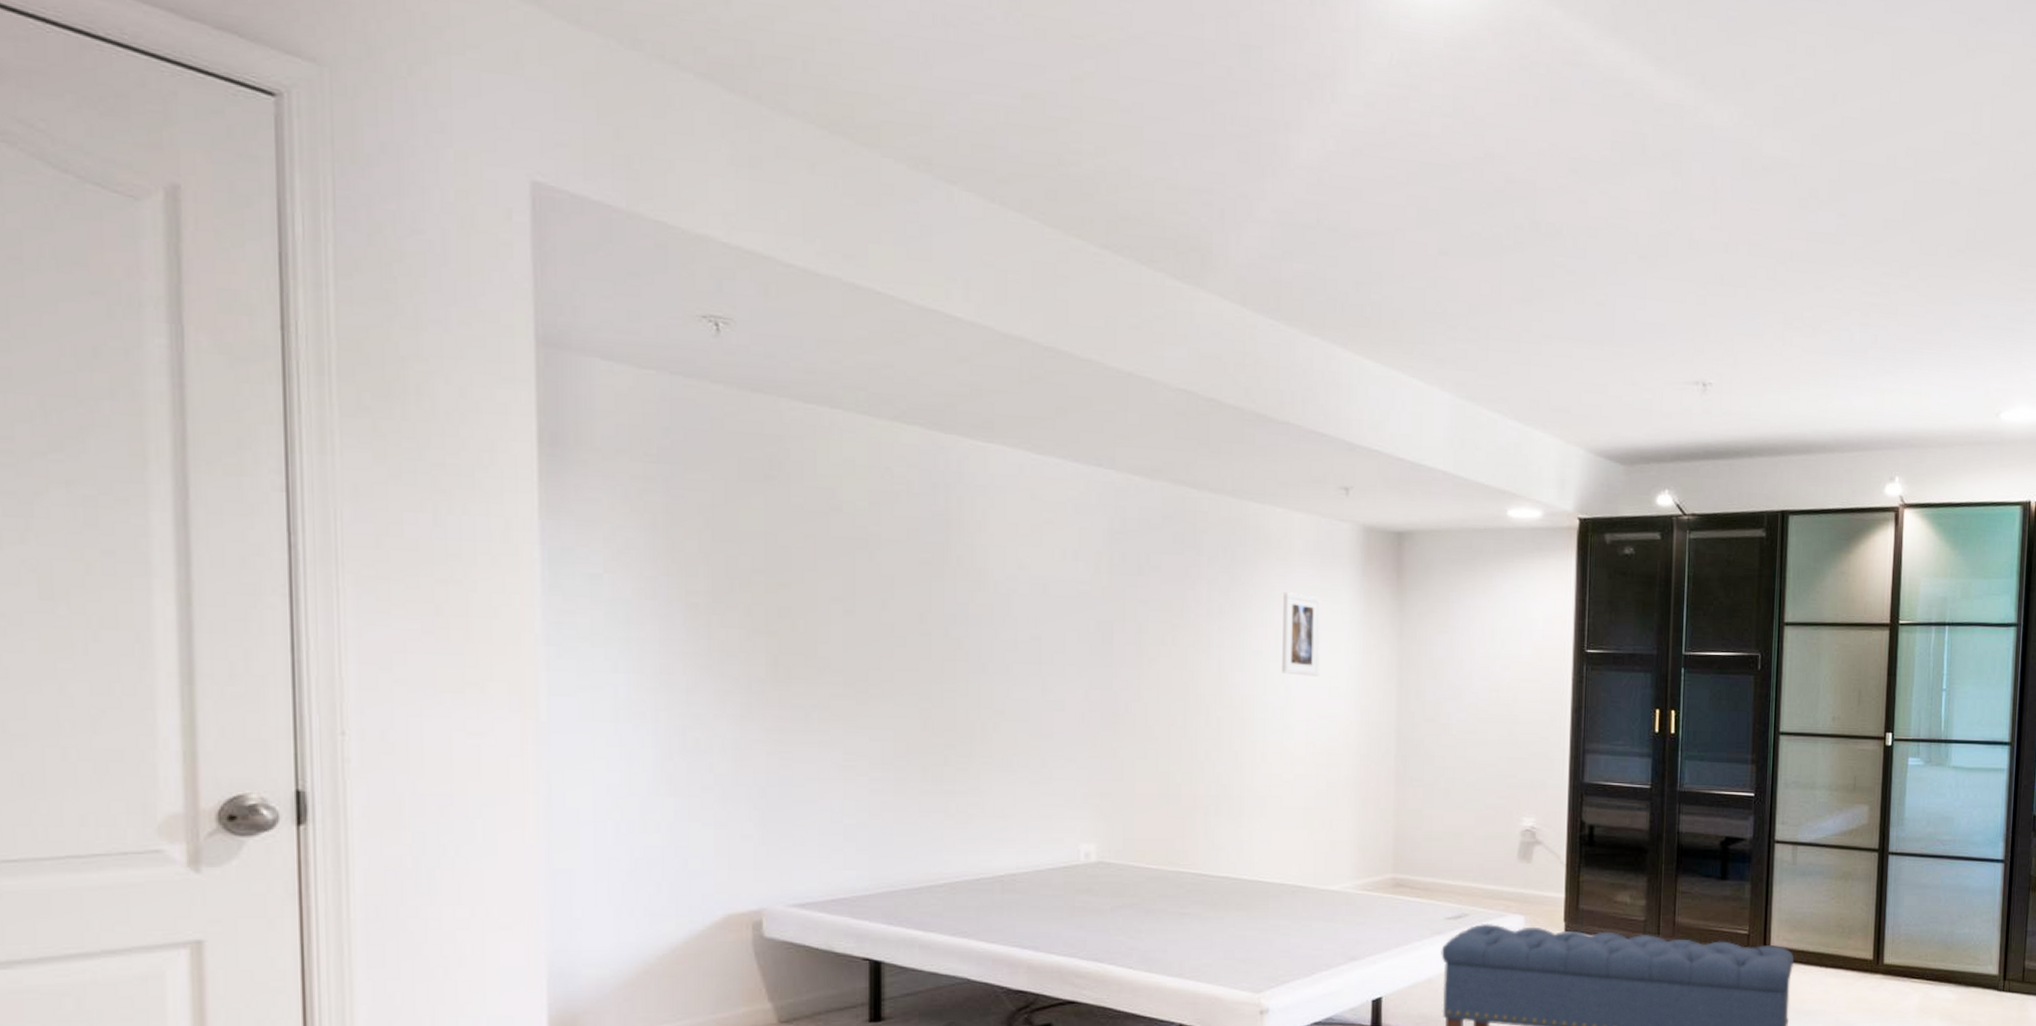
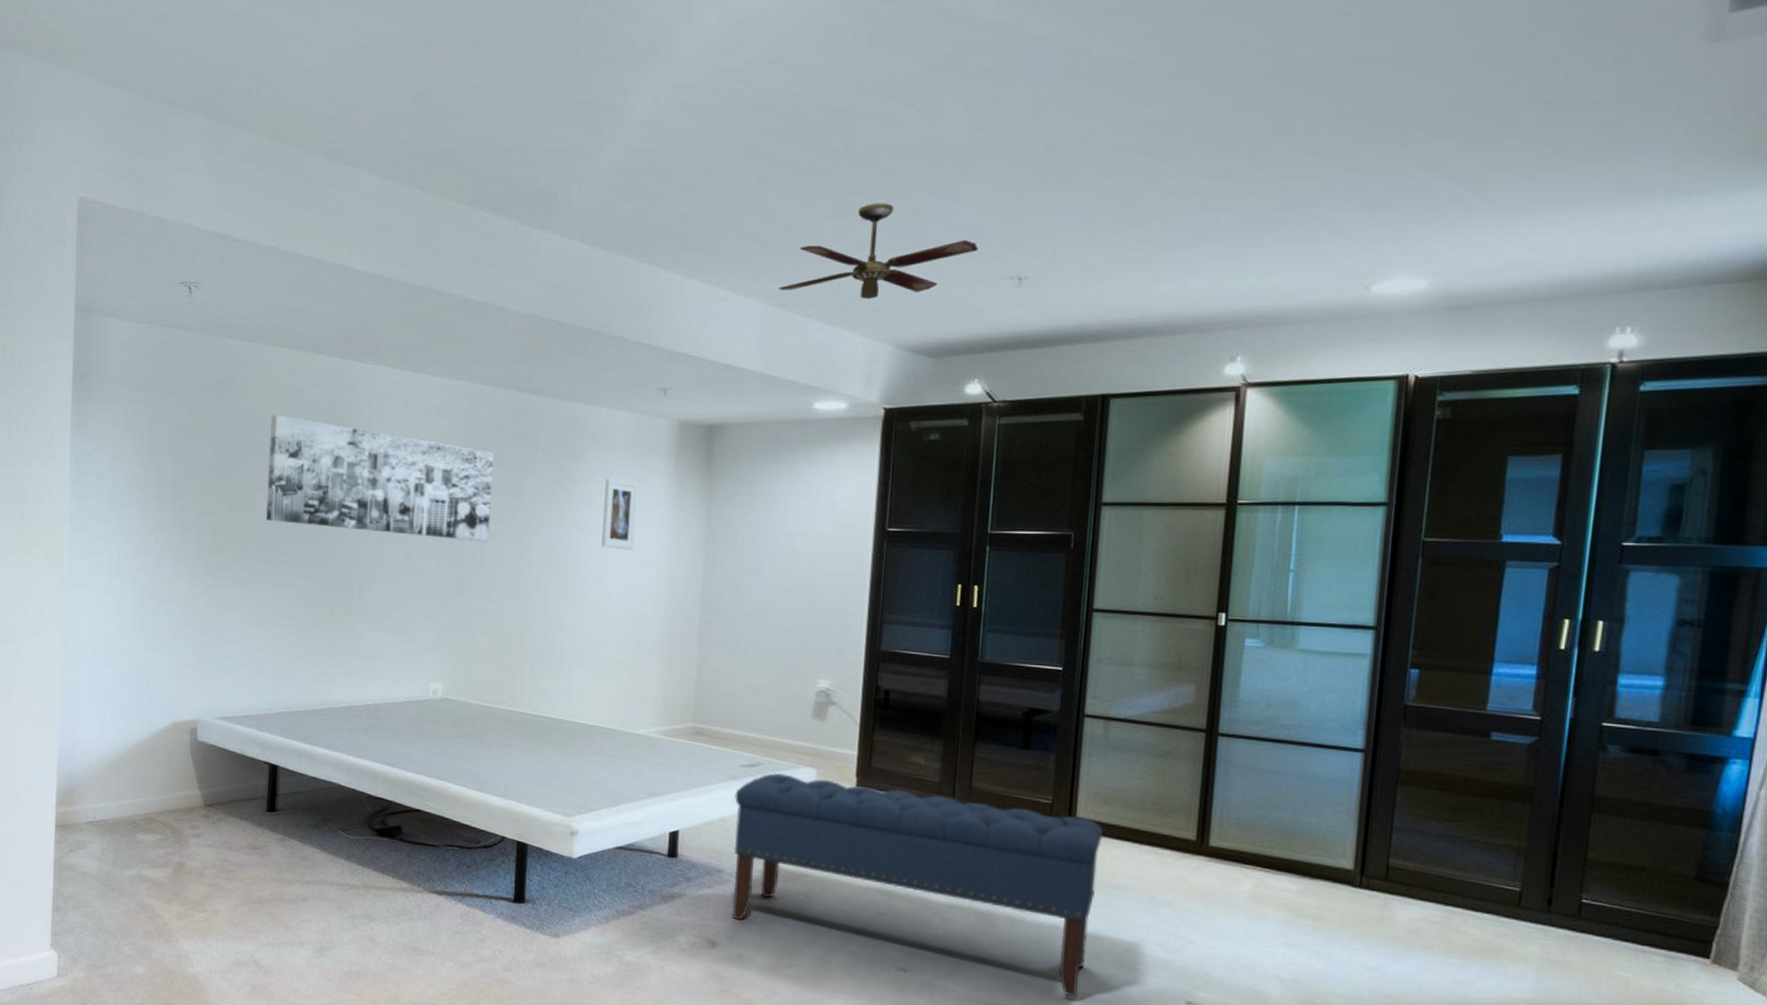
wall art: none [846,502,1148,668] -> present [266,414,494,542]
ceiling fan: none [1467,289,1665,397] -> present [779,203,978,299]

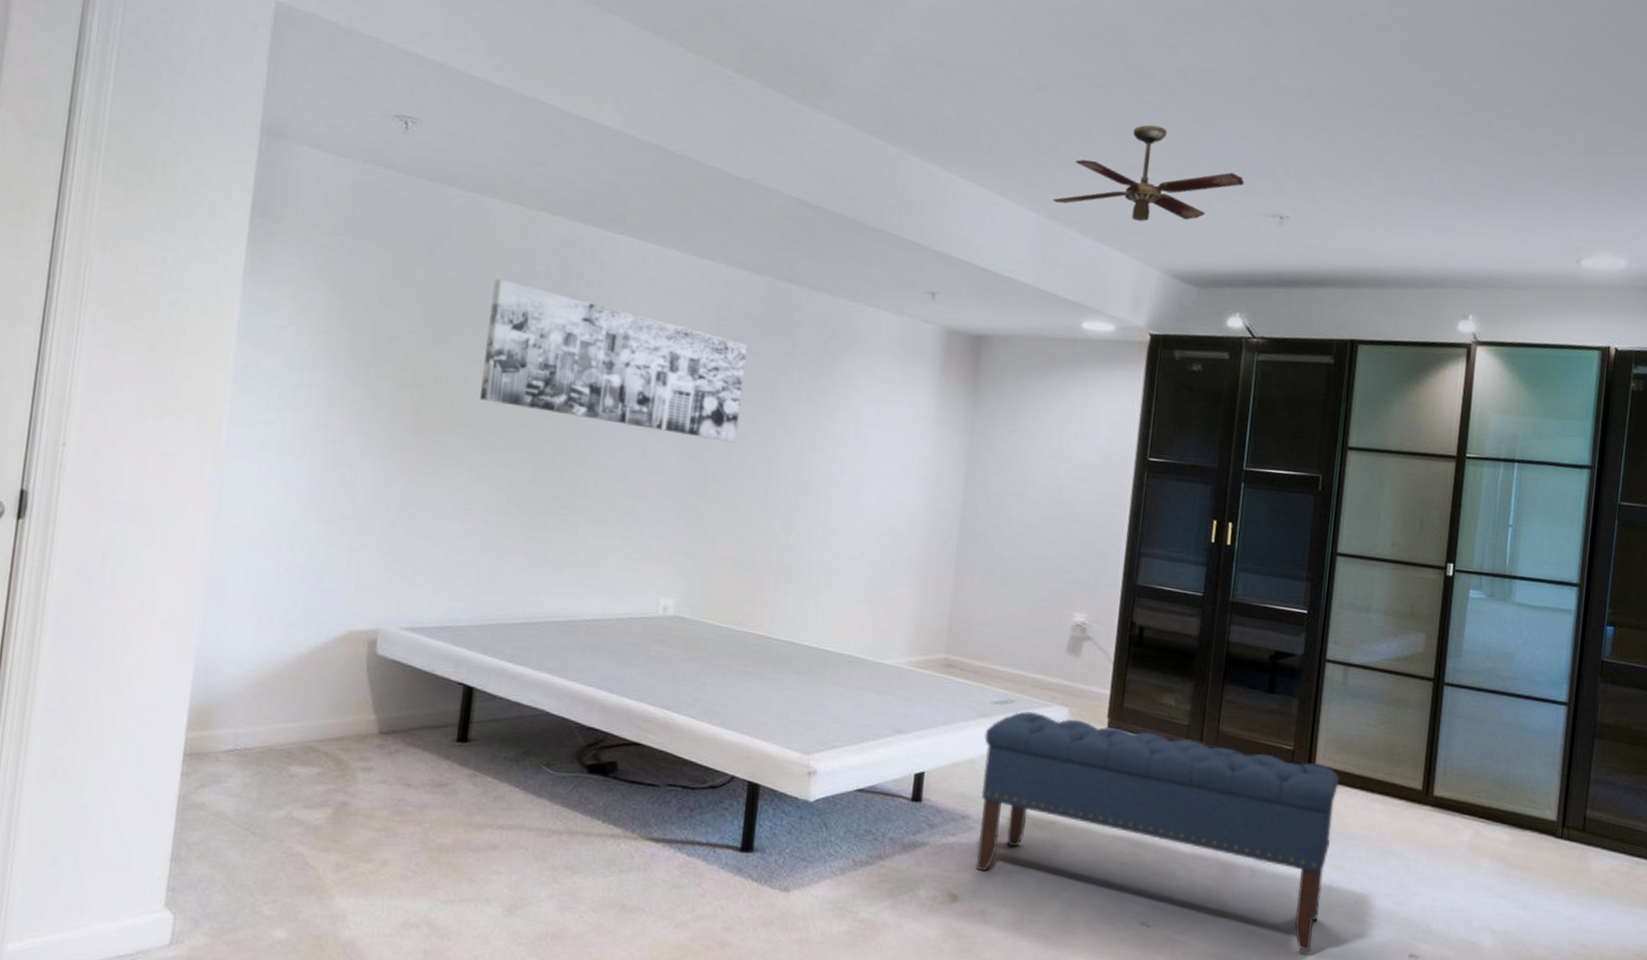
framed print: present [601,479,638,550] -> none [858,383,901,463]

